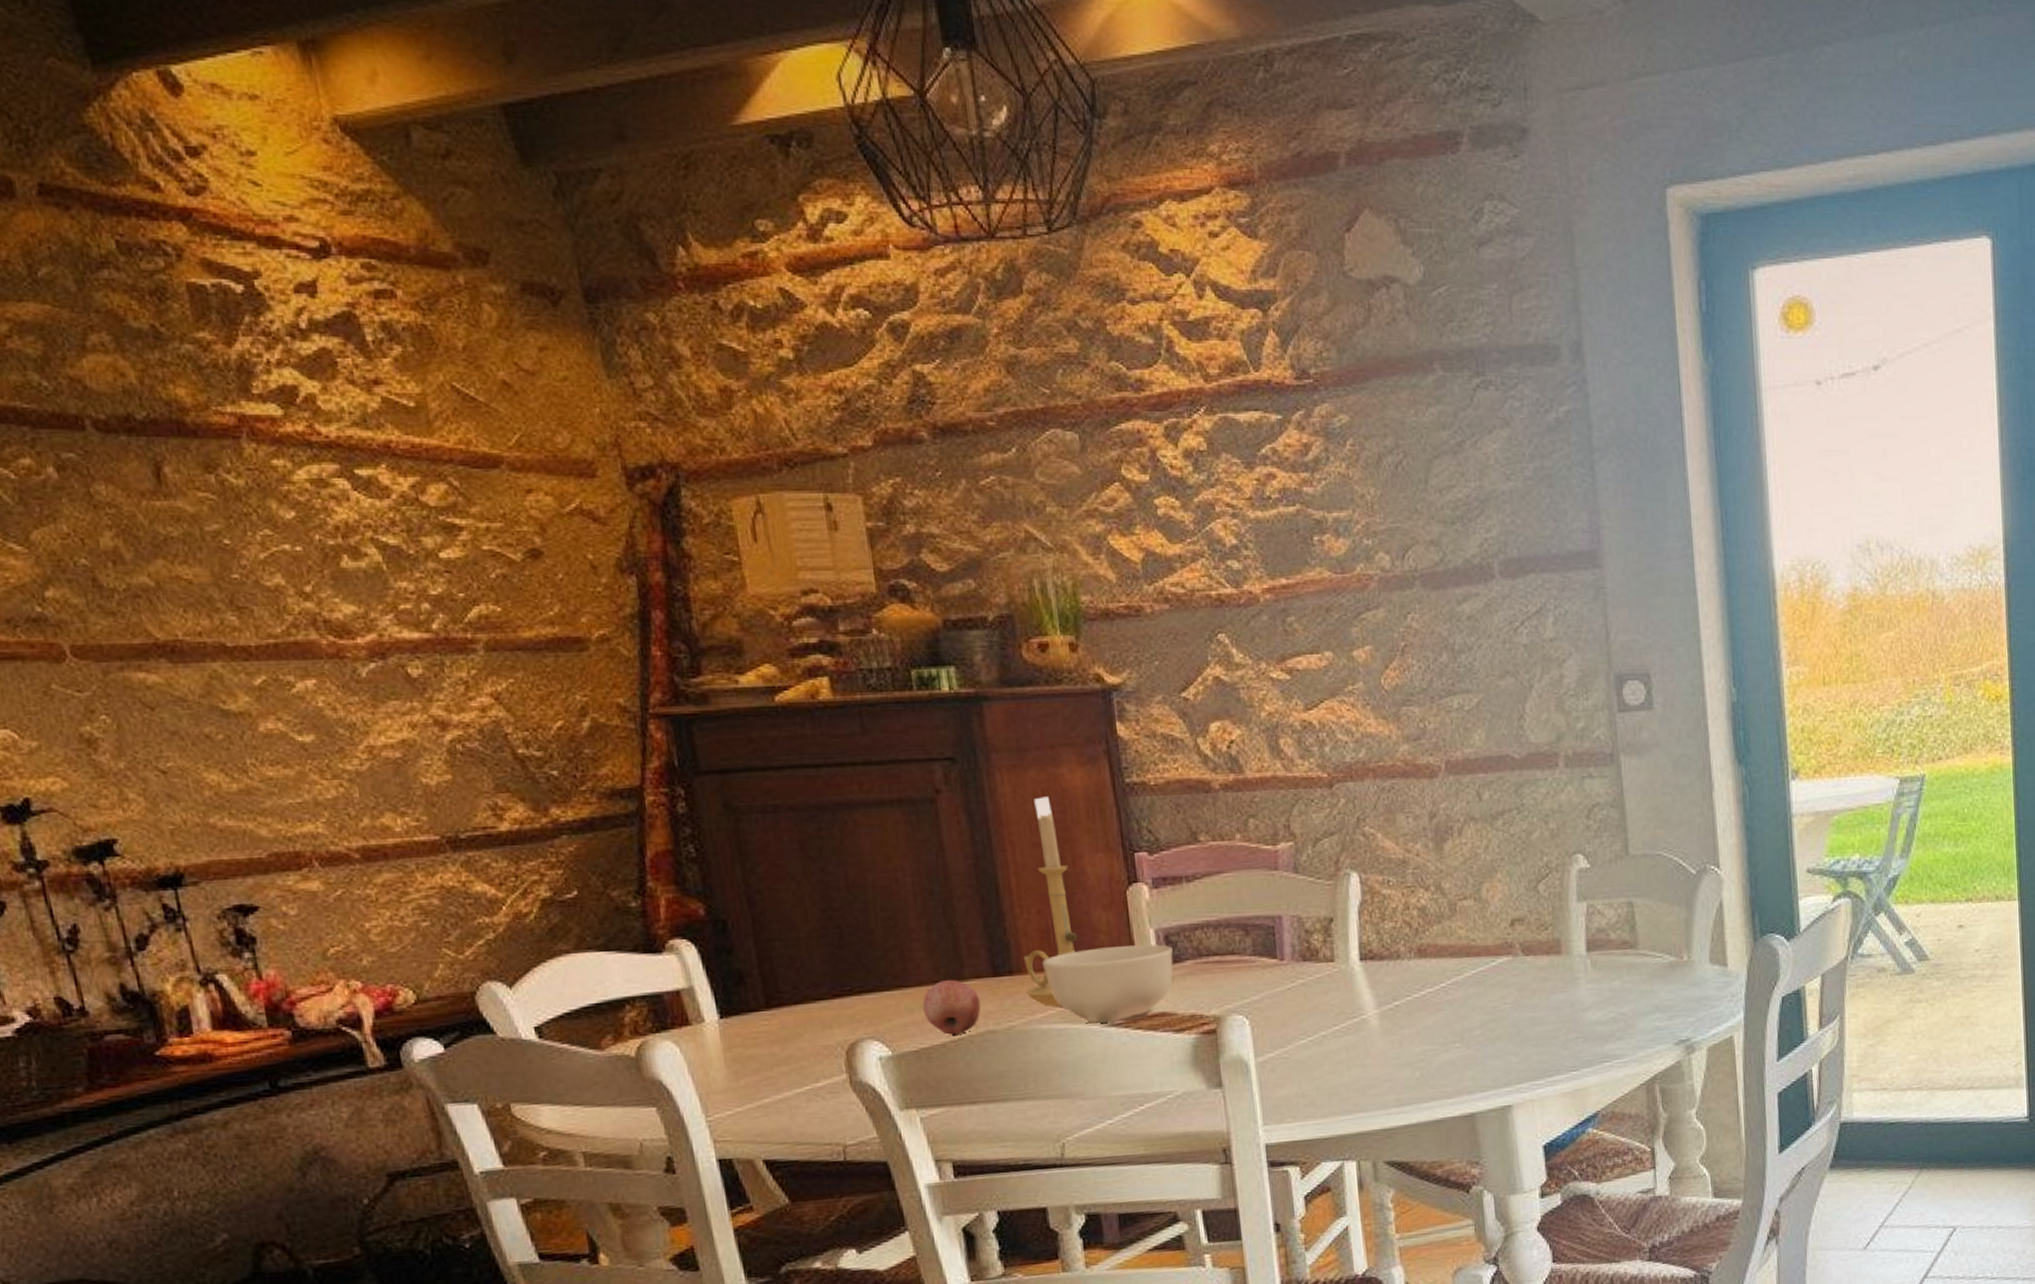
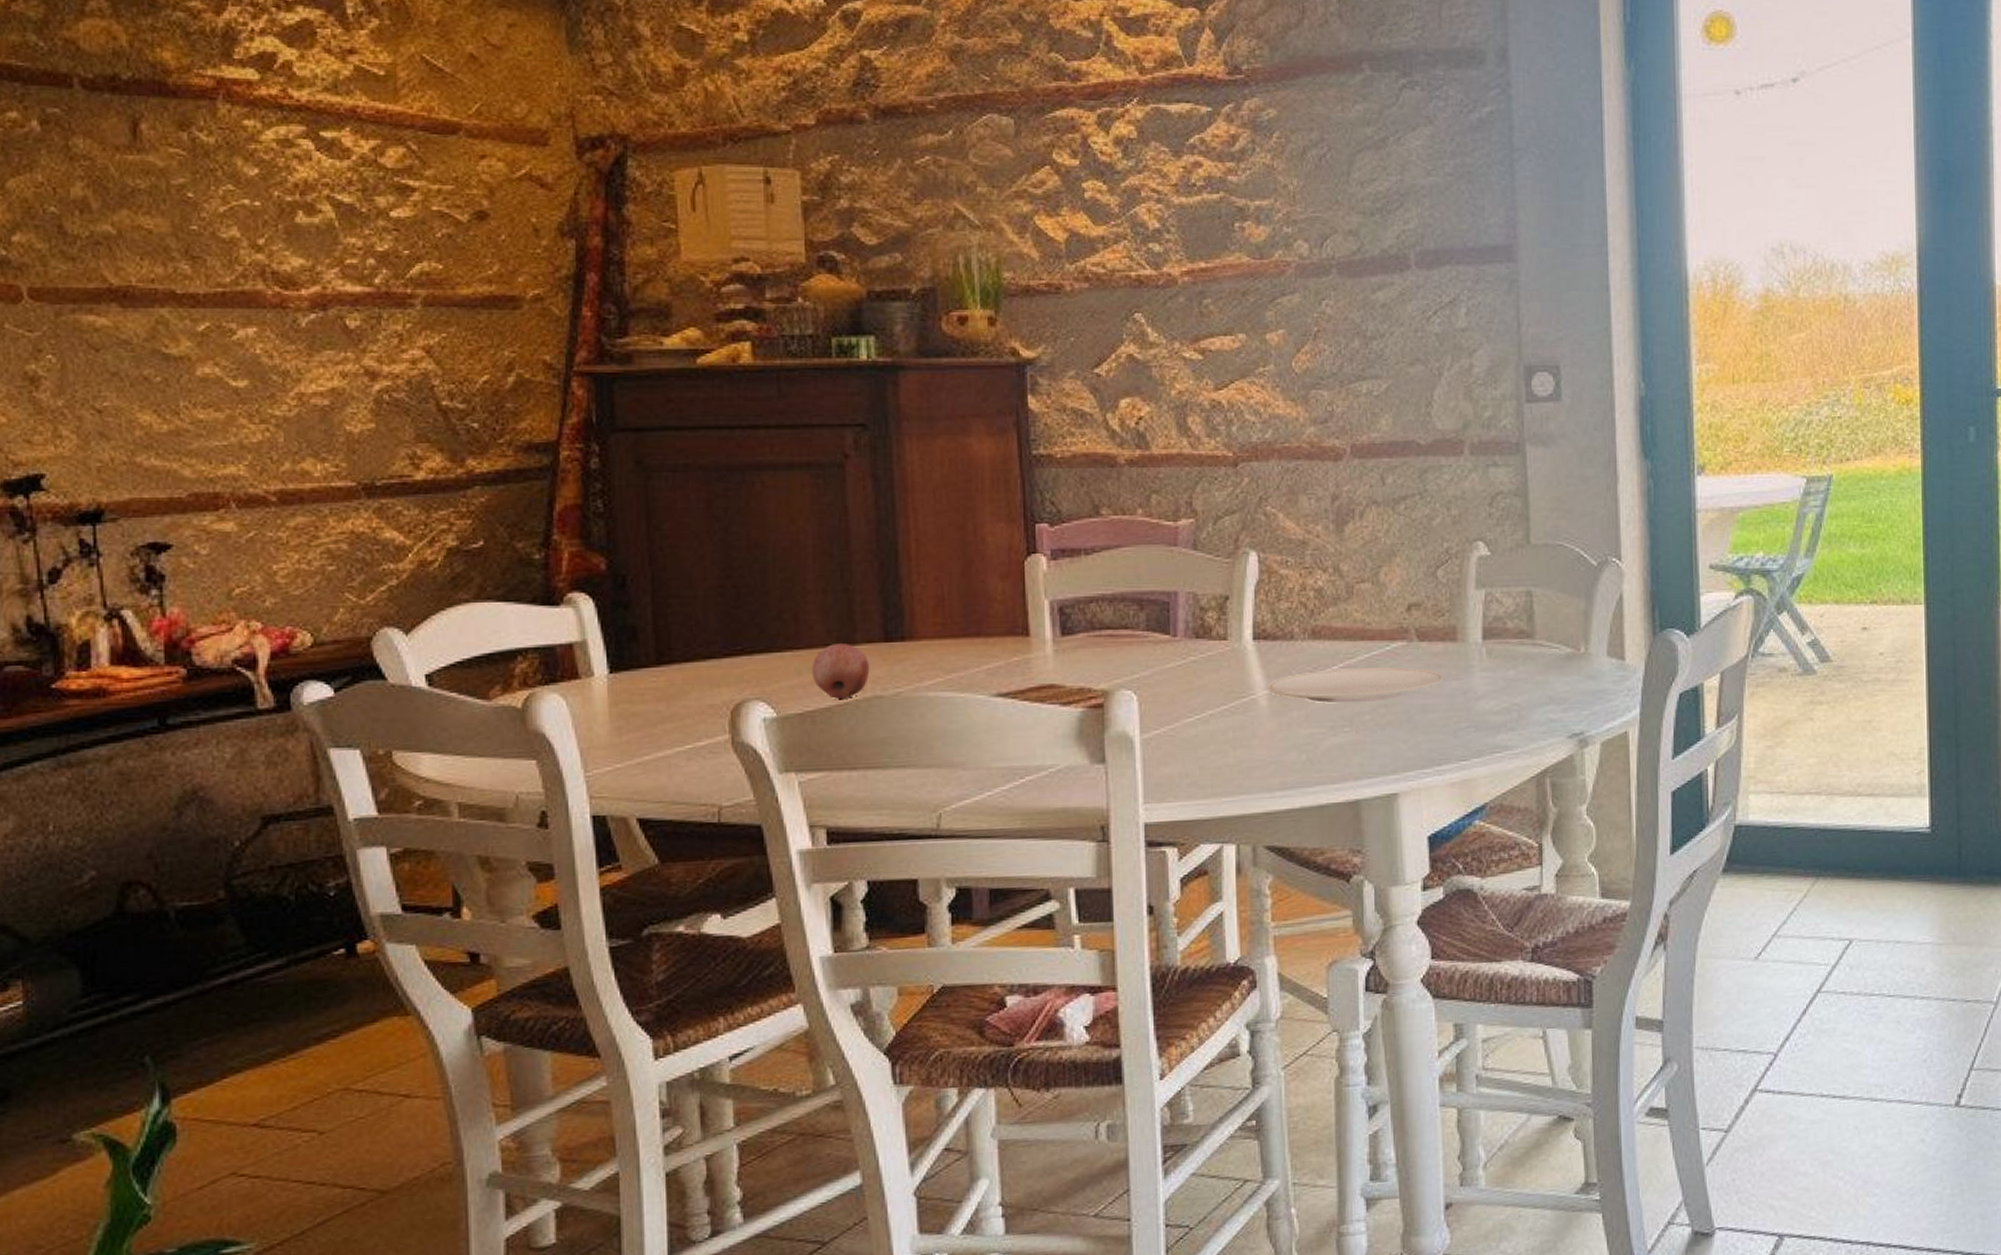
candle holder: present [1024,796,1078,1007] -> none [915,465,972,675]
bowl: present [1041,944,1174,1024] -> none [934,616,1066,694]
plate: none [1376,981,1551,1020] -> present [1266,666,1444,703]

